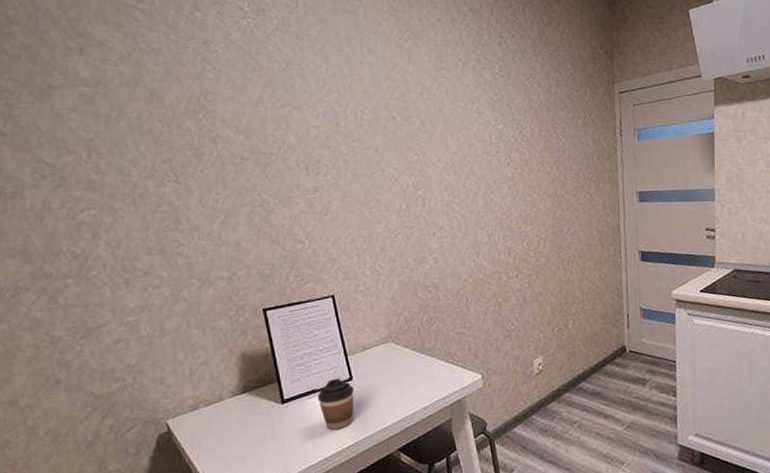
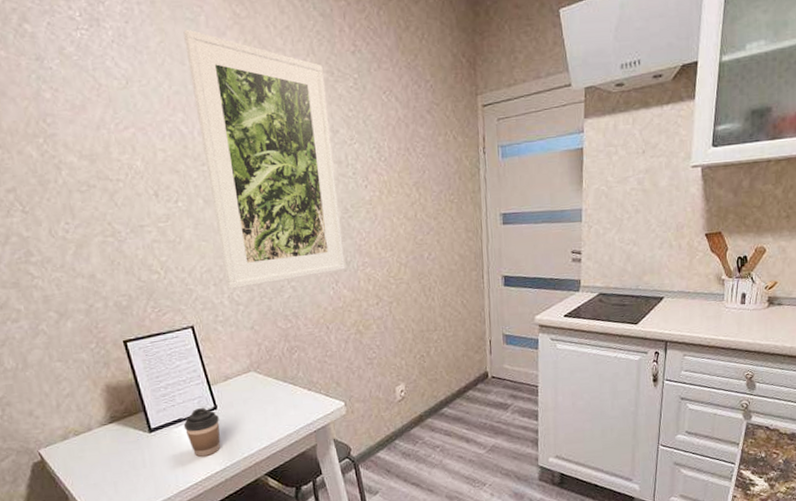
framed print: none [343,20,487,259] -> present [183,29,346,289]

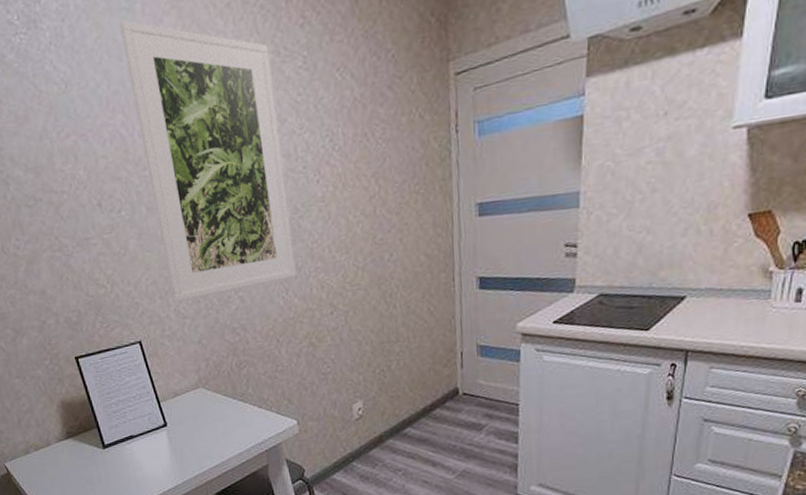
coffee cup: present [183,408,221,457] -> none [135,425,172,474]

